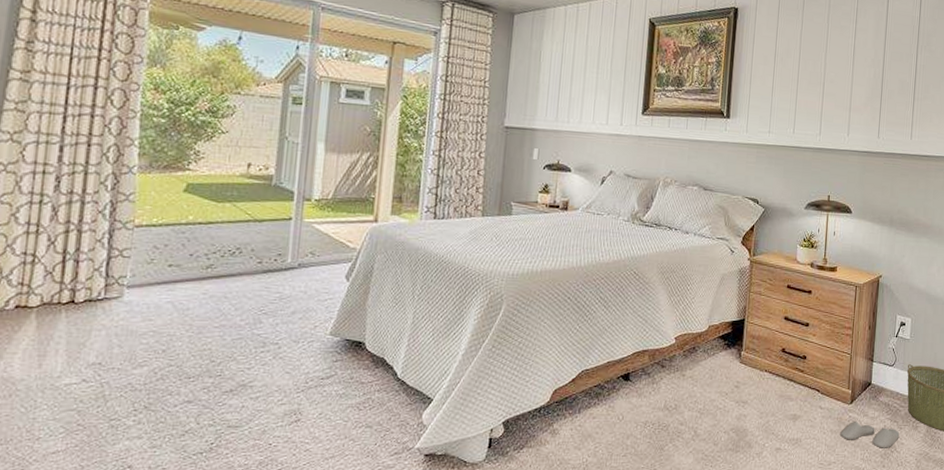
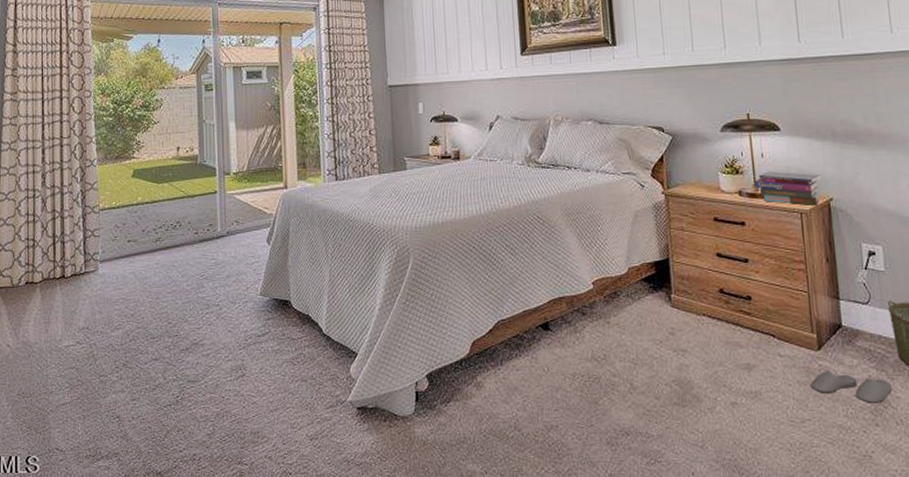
books: none [824,248,877,280] -> present [754,171,822,205]

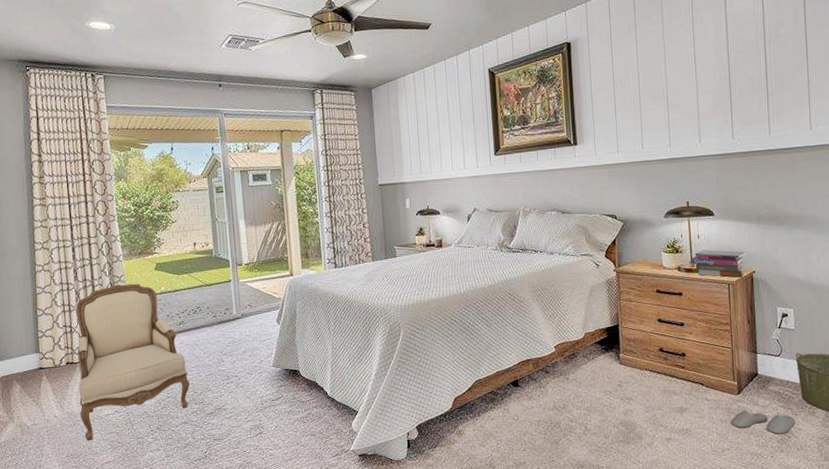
armchair: none [37,192,163,378] -> present [75,283,190,442]

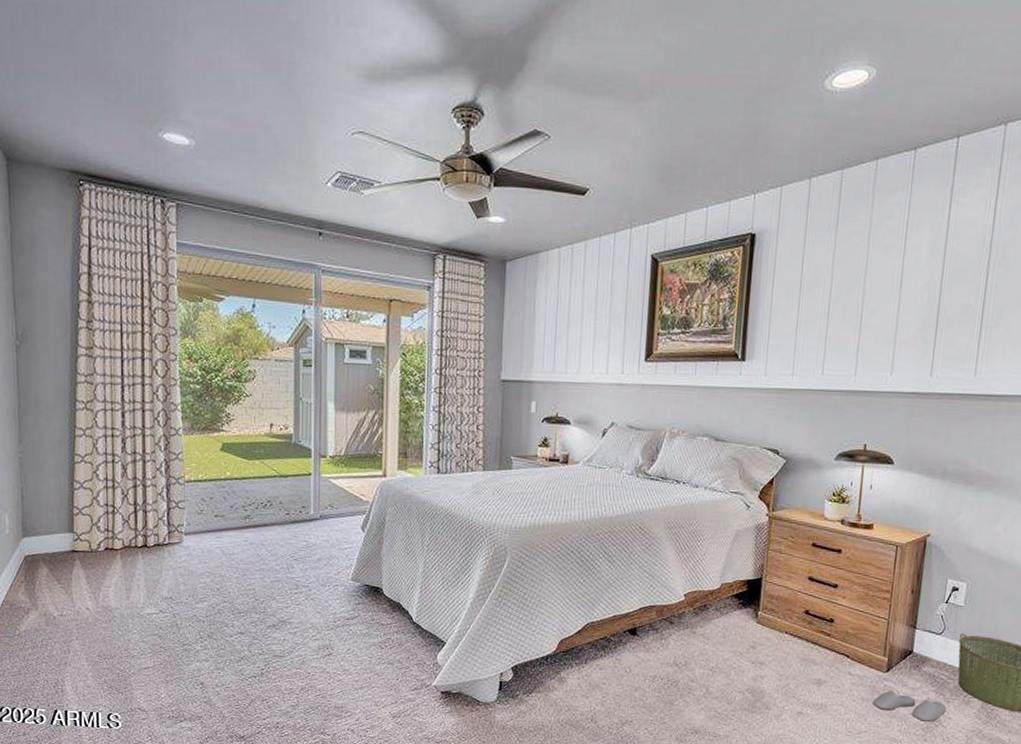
armchair: present [75,283,190,442] -> none [117,463,250,642]
books: present [691,249,747,278] -> none [857,503,925,540]

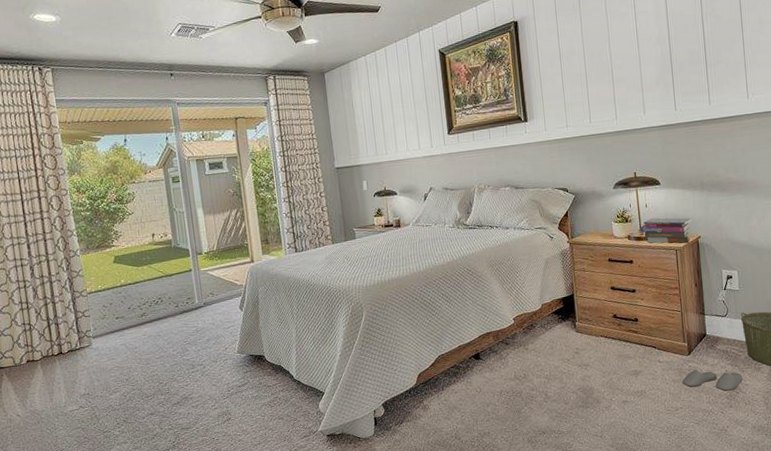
books: none [857,503,925,540] -> present [640,217,692,244]

